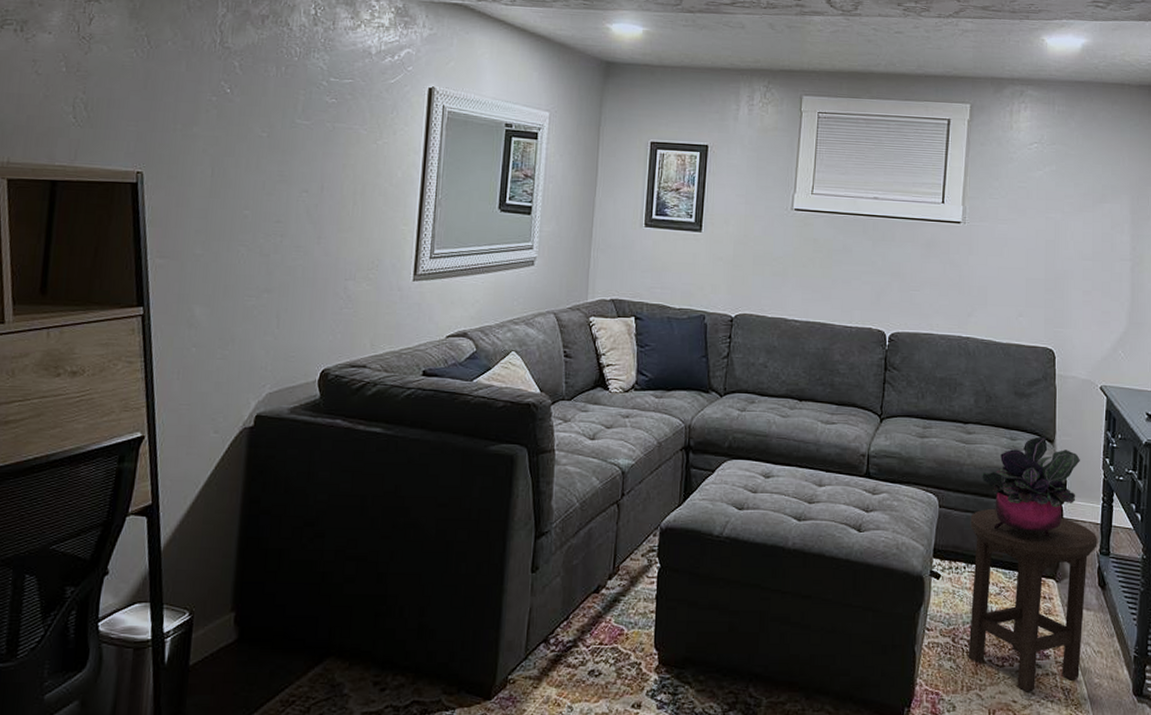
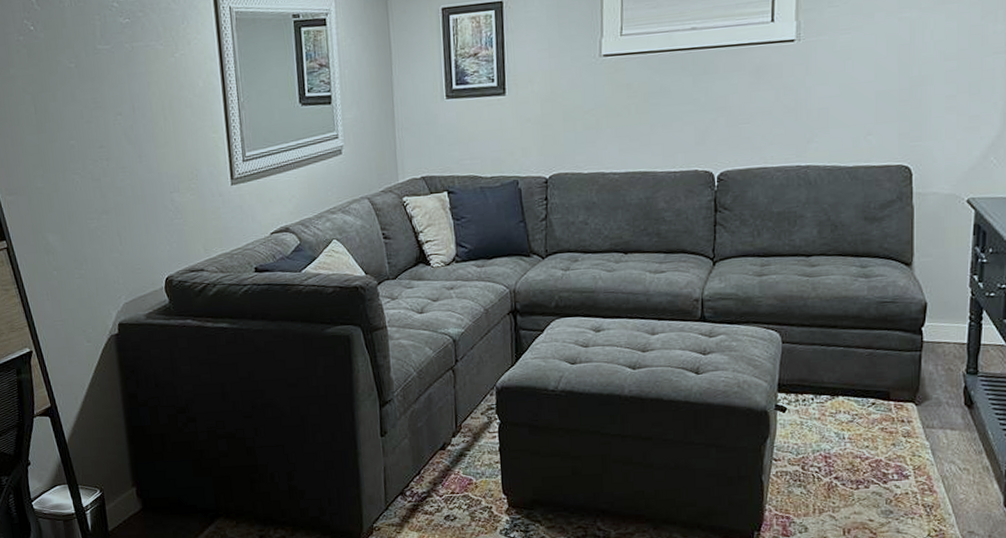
stool: present [968,508,1097,692] -> none [817,338,964,511]
potted plant: present [982,436,1080,538] -> none [829,260,943,362]

